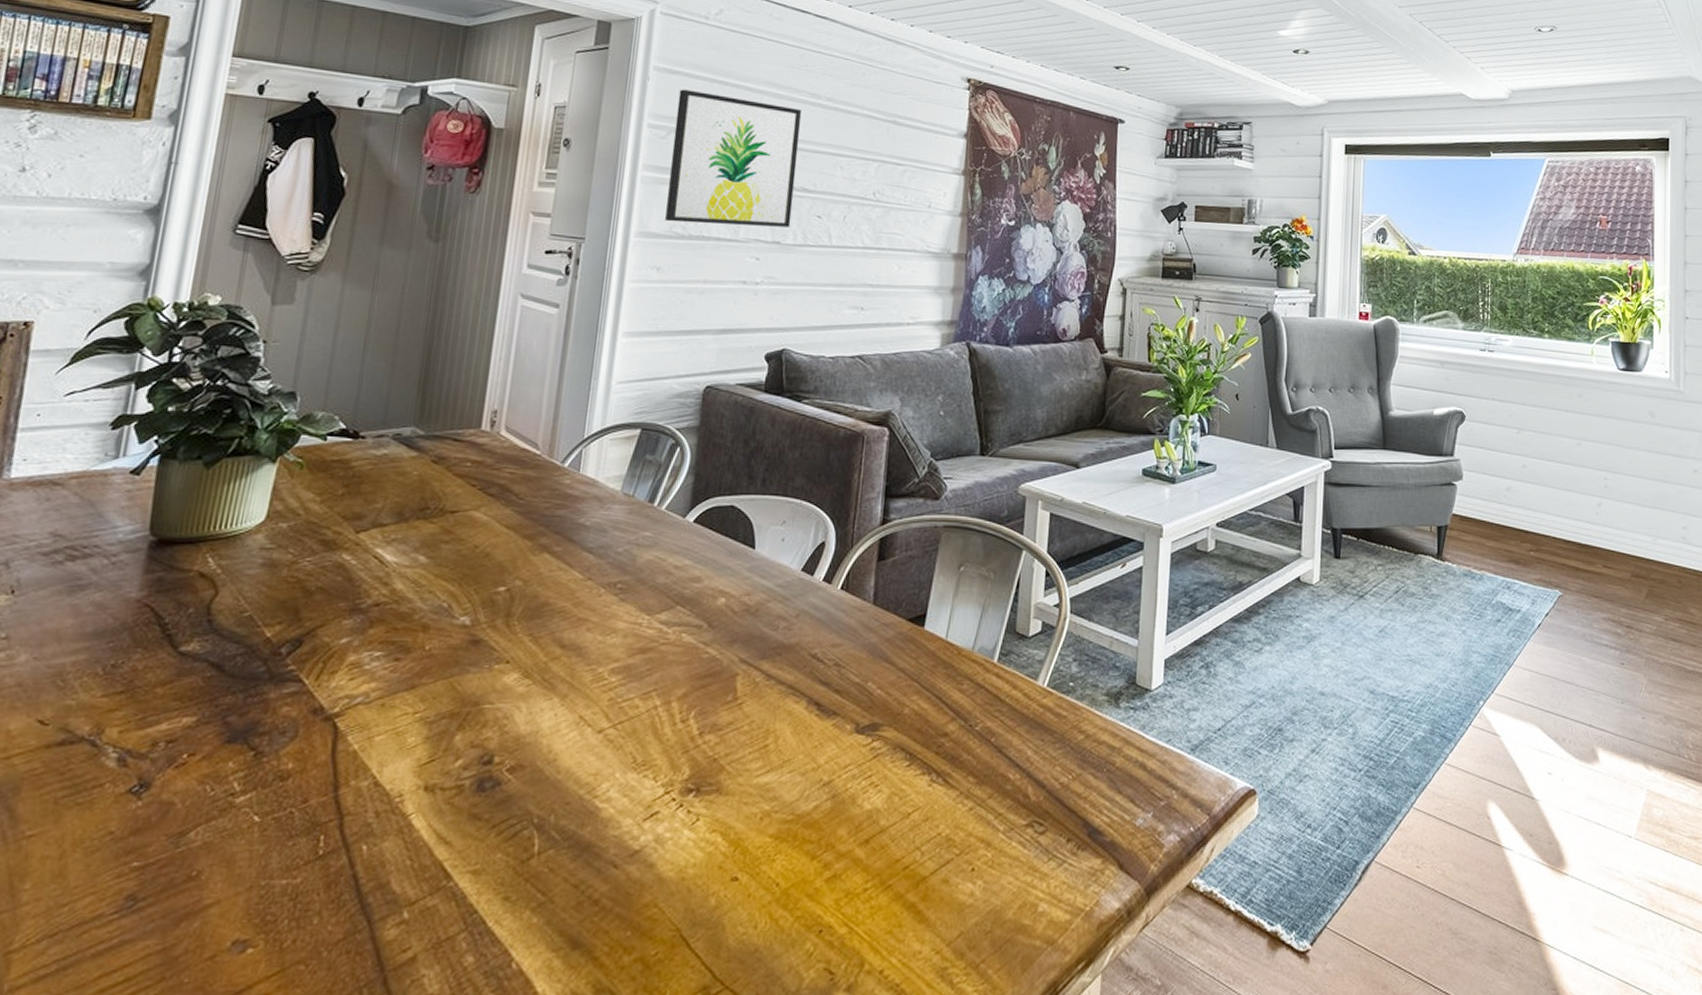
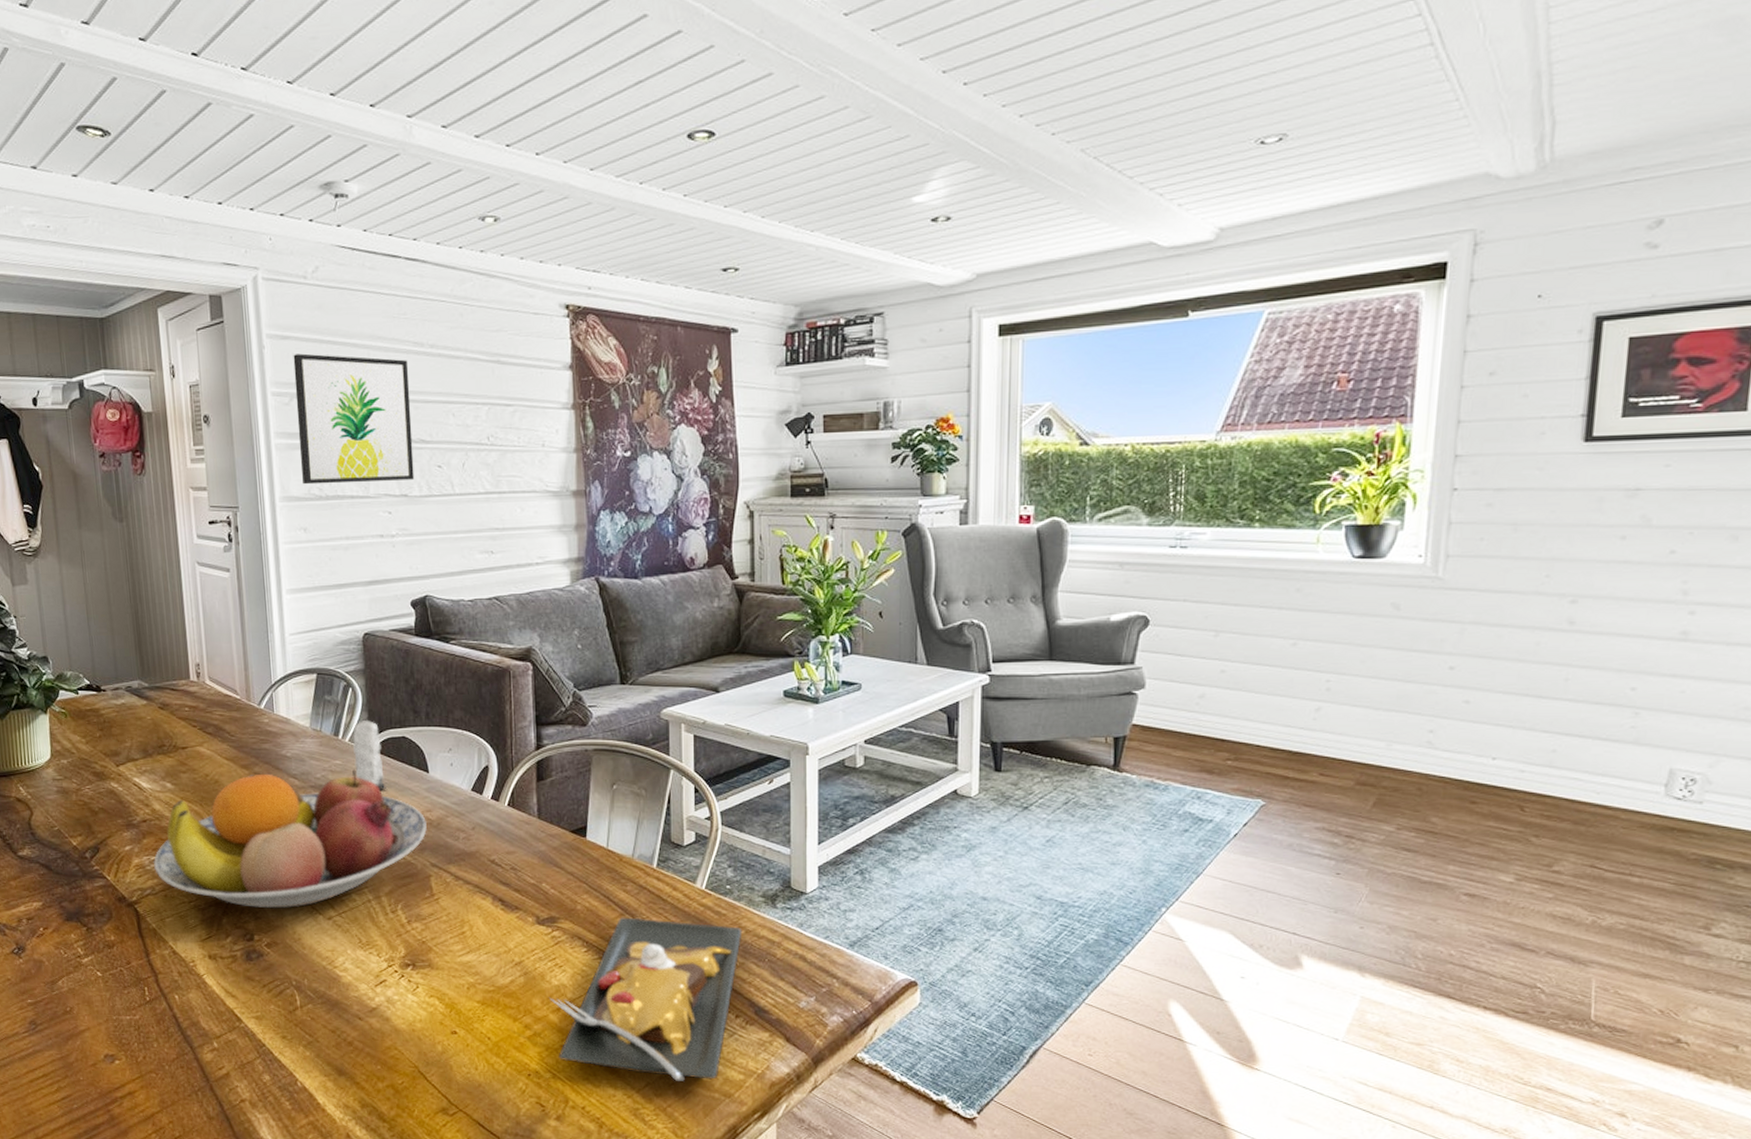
fruit bowl: none [374,543,743,720] -> present [153,769,427,909]
candle: none [666,486,705,569] -> present [353,721,386,790]
plate: none [858,722,1082,929] -> present [549,917,743,1082]

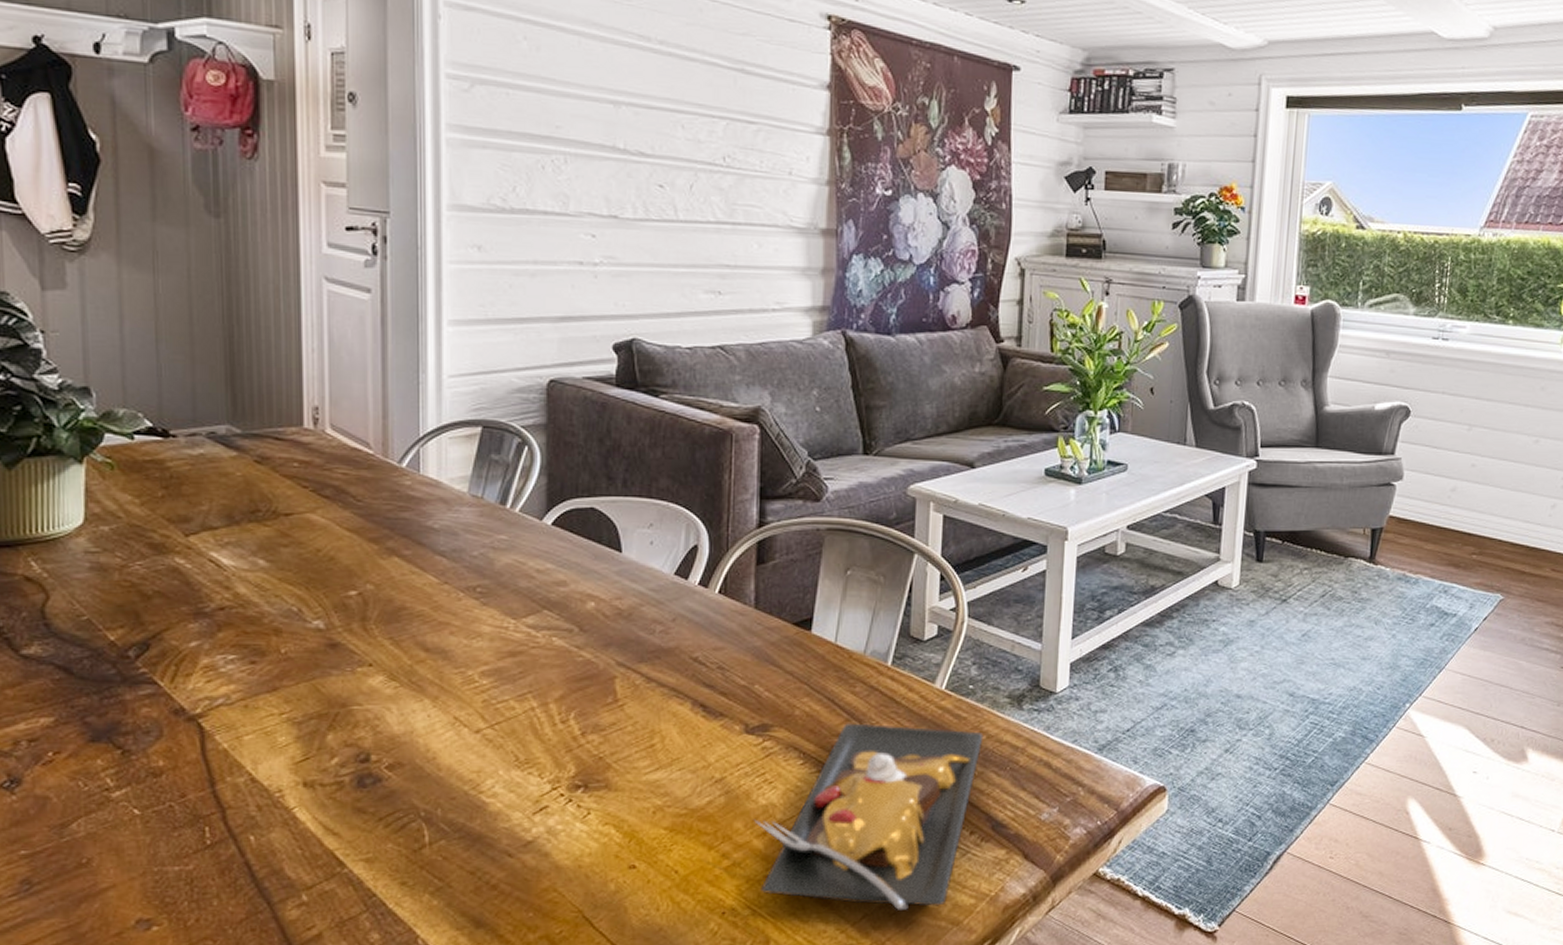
fruit bowl: present [153,769,427,909] -> none [230,546,614,721]
wall art: present [293,353,415,485] -> none [478,30,630,199]
candle: present [353,721,386,790] -> none [525,487,565,572]

